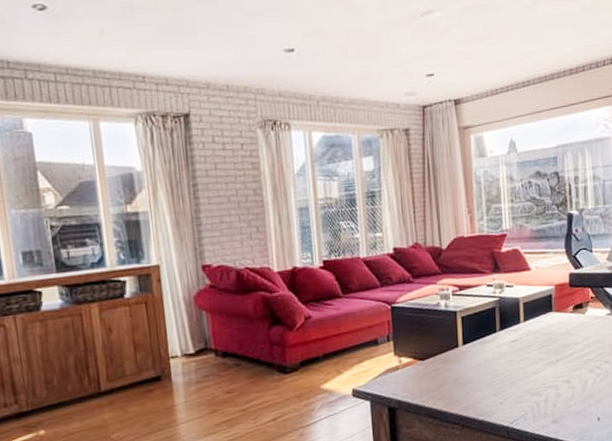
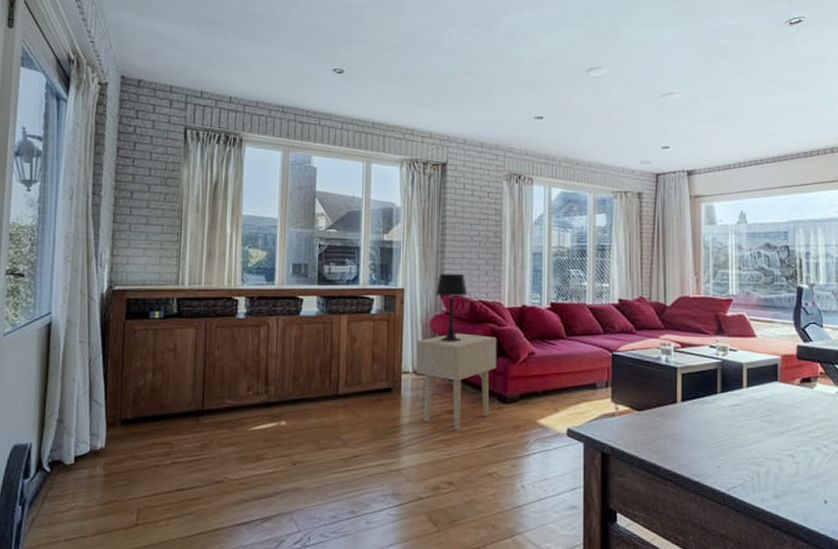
side table: none [181,305,273,410] -> present [416,333,497,430]
table lamp: none [196,240,232,318] -> present [436,273,468,342]

